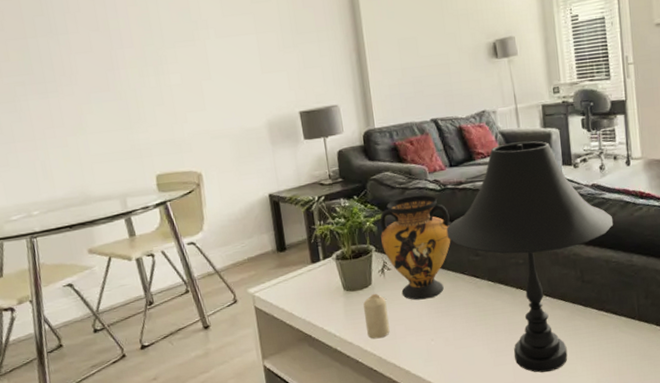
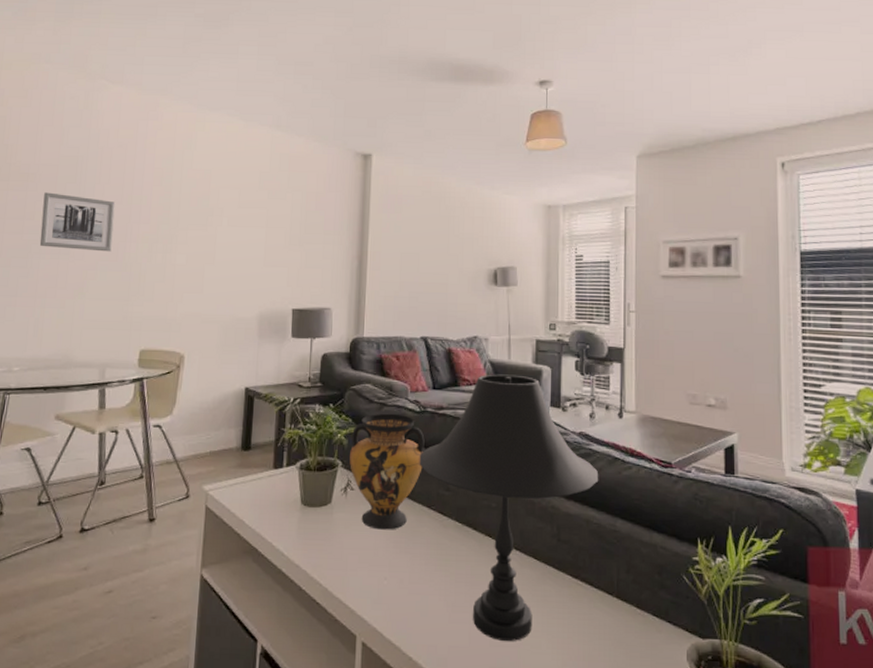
wall art: none [12,29,101,88] -> present [39,192,116,252]
candle: present [363,293,390,339] -> none [317,513,343,566]

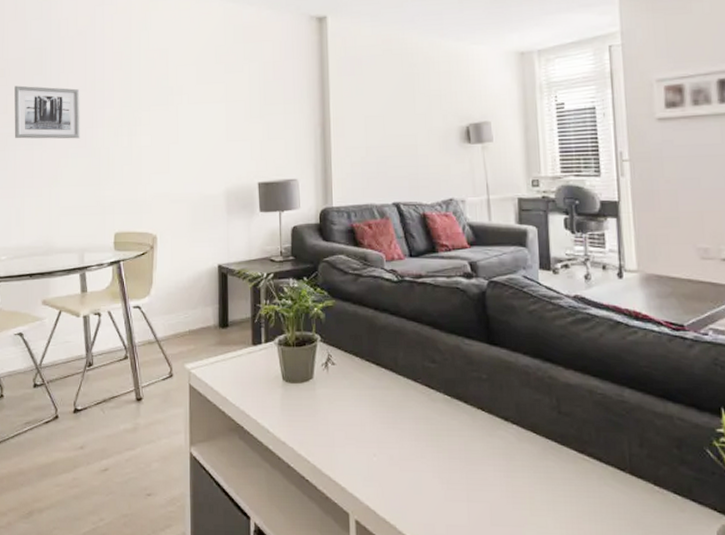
vase: present [350,413,425,530] -> none [328,284,405,405]
table lamp: present [419,374,599,641] -> none [400,237,600,520]

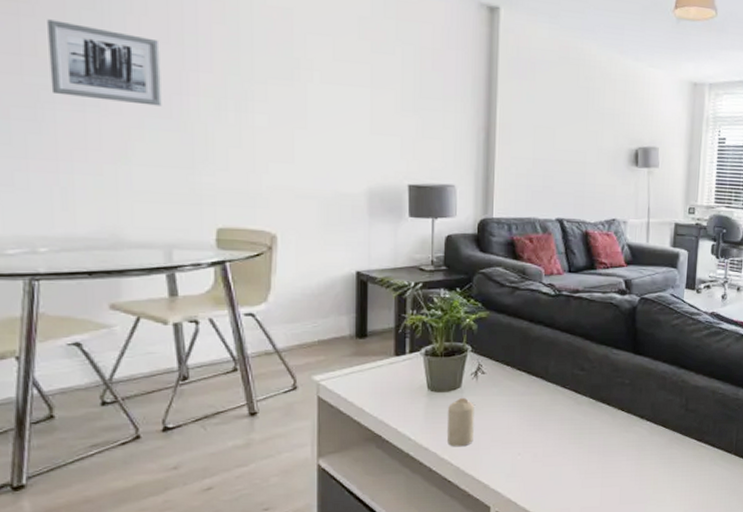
candle: none [302,389,328,443] -> present [447,397,474,447]

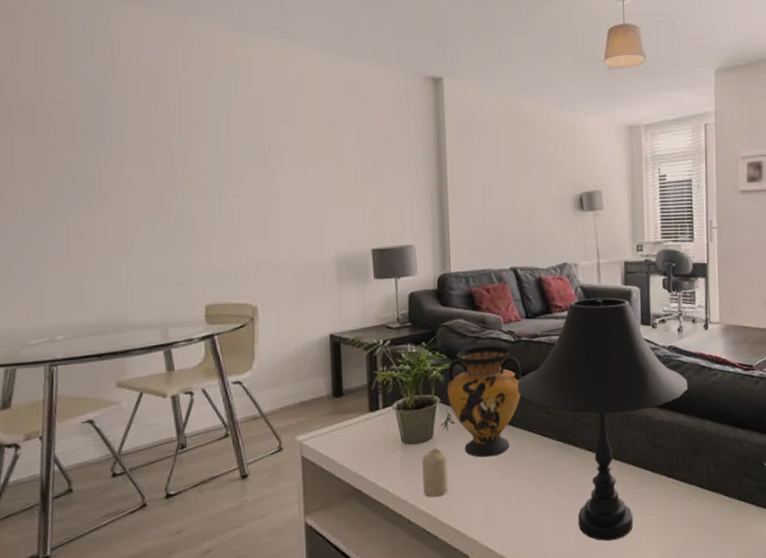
wall art: present [47,19,162,106] -> none [59,135,155,201]
vase: none [480,297,560,410] -> present [447,345,522,458]
table lamp: none [553,257,726,499] -> present [517,297,688,541]

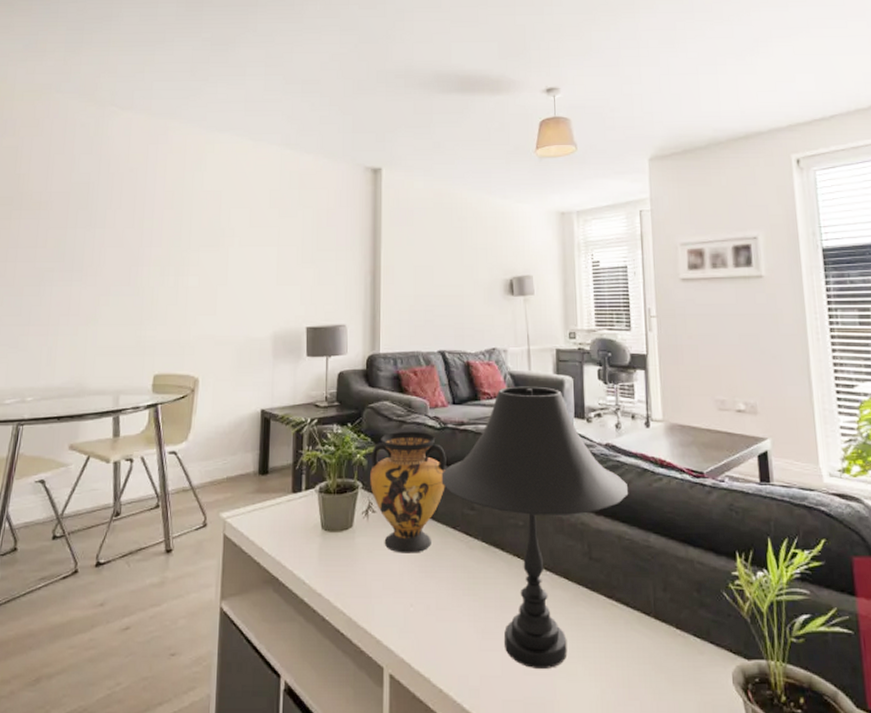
candle: present [422,448,448,498] -> none [340,538,366,594]

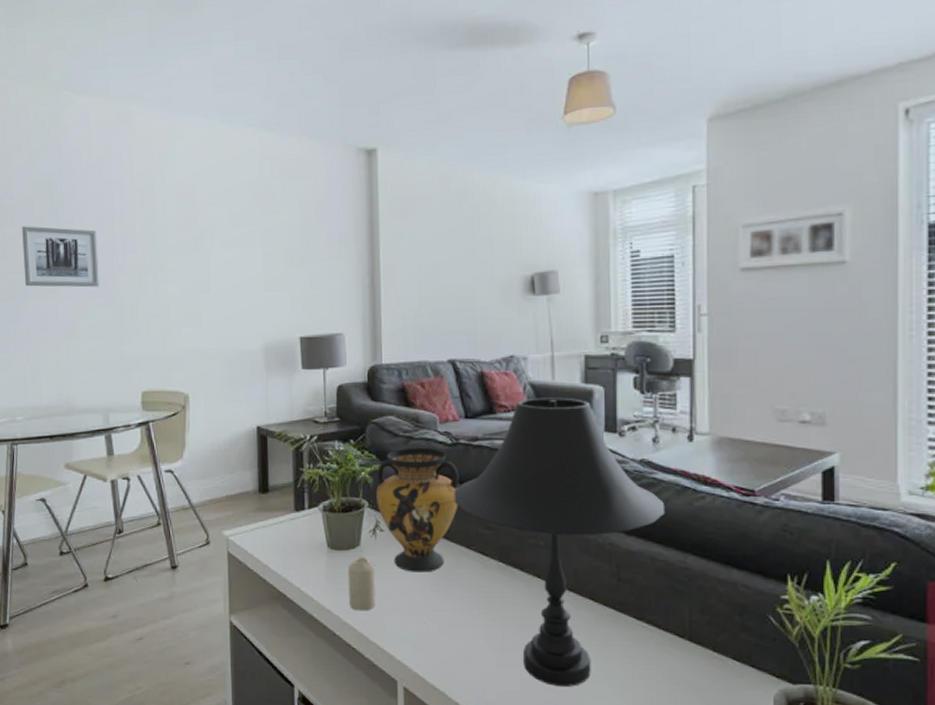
wall art: none [52,220,127,277] -> present [22,226,99,288]
candle: none [340,538,366,594] -> present [348,556,376,611]

